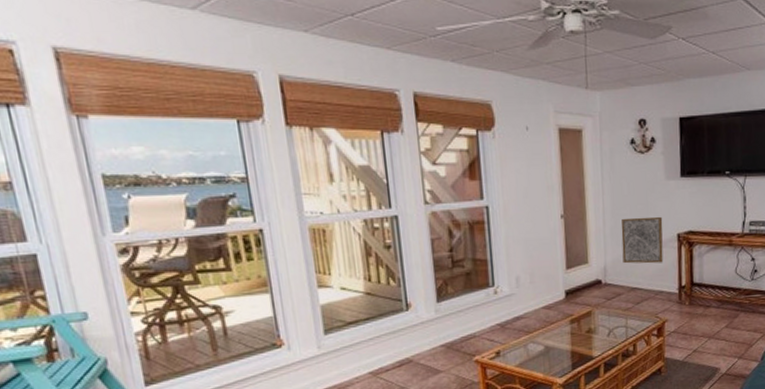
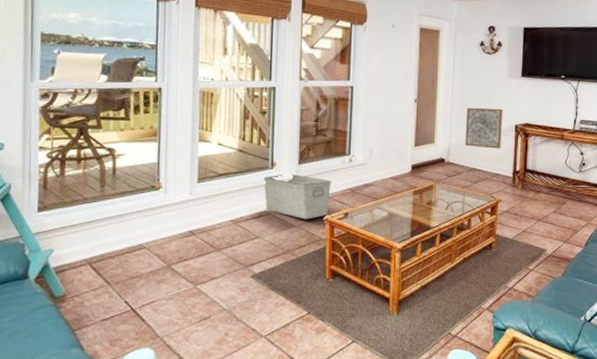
storage bin: none [399,314,478,364] -> present [263,174,331,220]

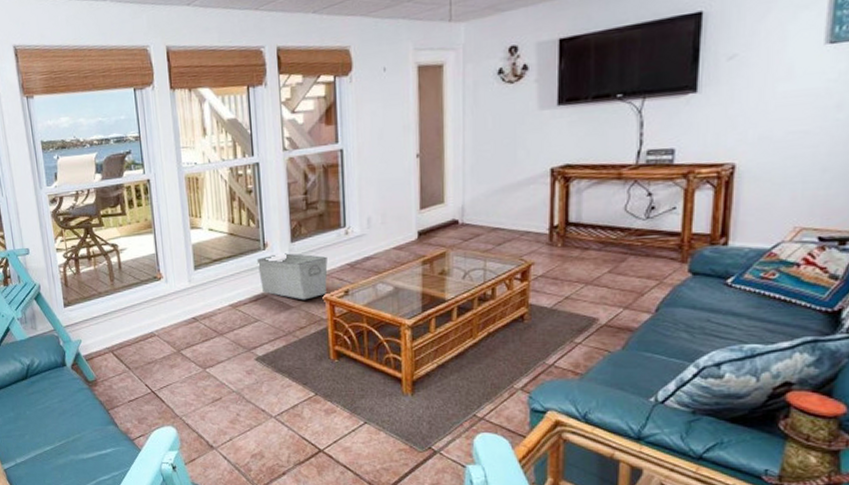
wall art: present [465,107,503,149] -> none [483,150,533,203]

